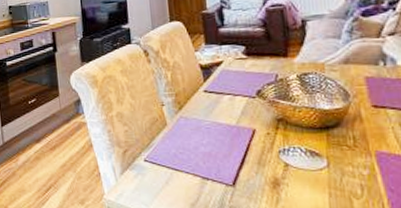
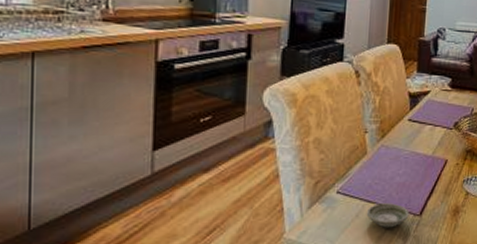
saucer: none [175,172,221,196] -> present [366,203,409,228]

